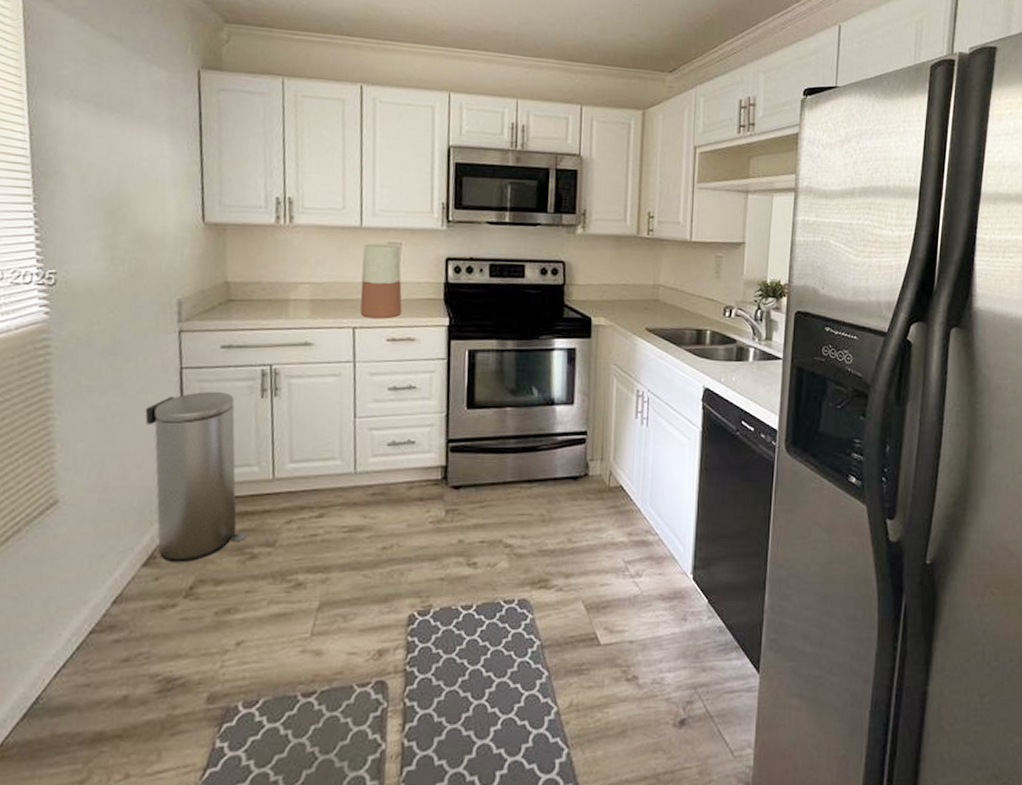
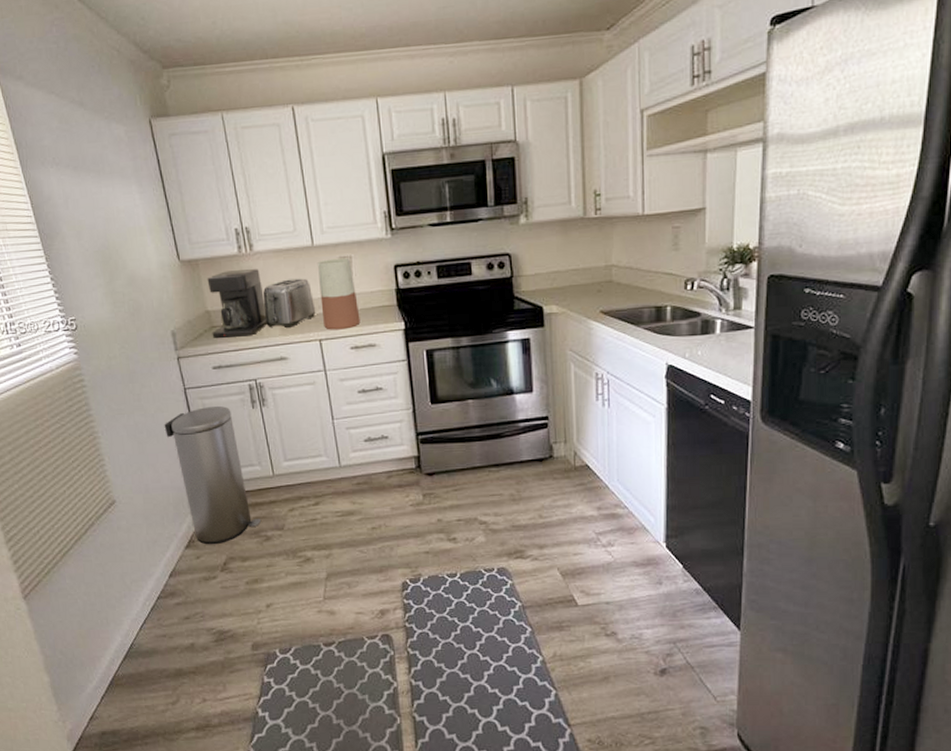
coffee maker: none [227,241,298,315] -> present [207,268,268,338]
toaster: none [294,258,353,310] -> present [263,278,315,328]

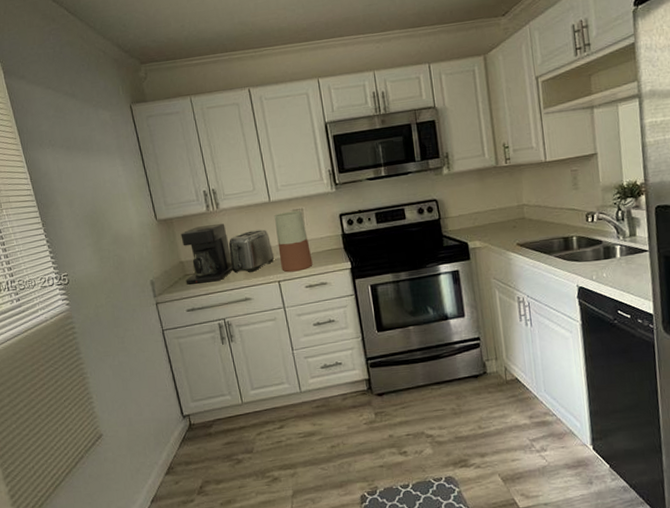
pedal bin: present [165,406,262,545] -> none [146,344,233,471]

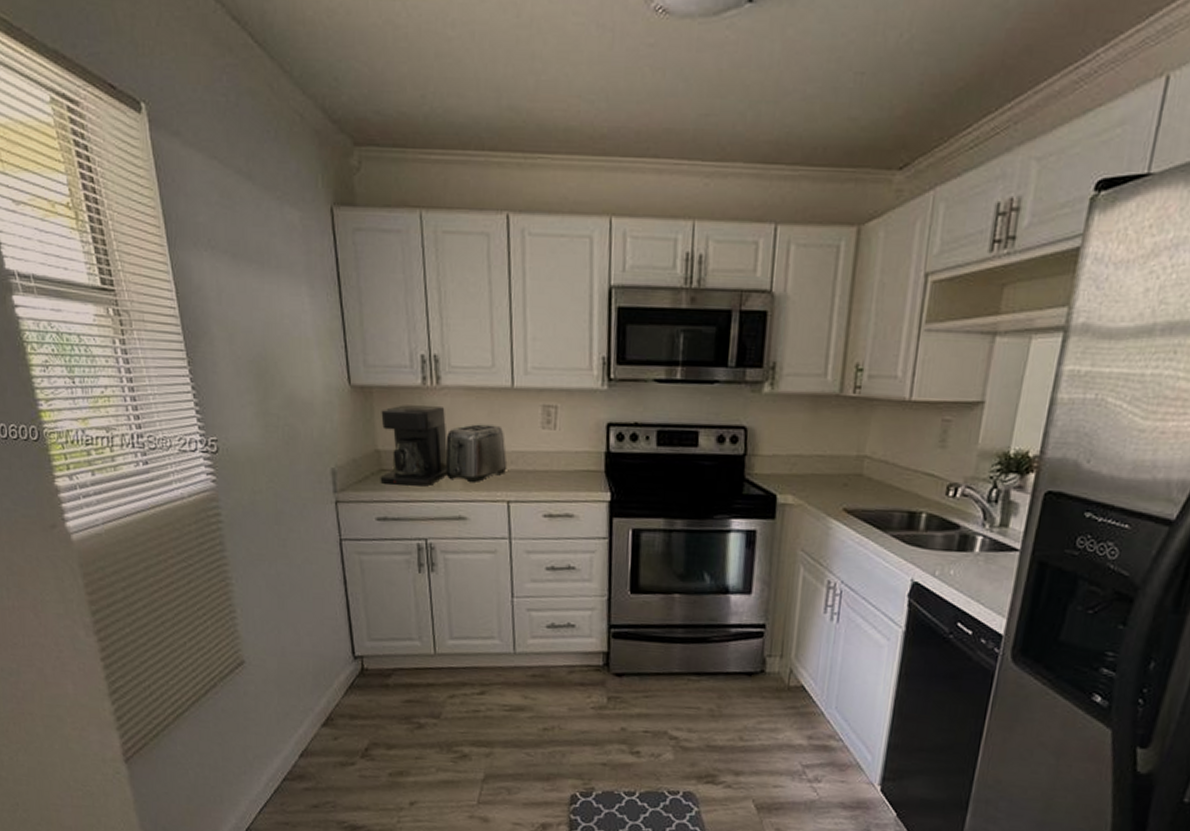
vase: present [273,210,313,273] -> none [514,406,559,493]

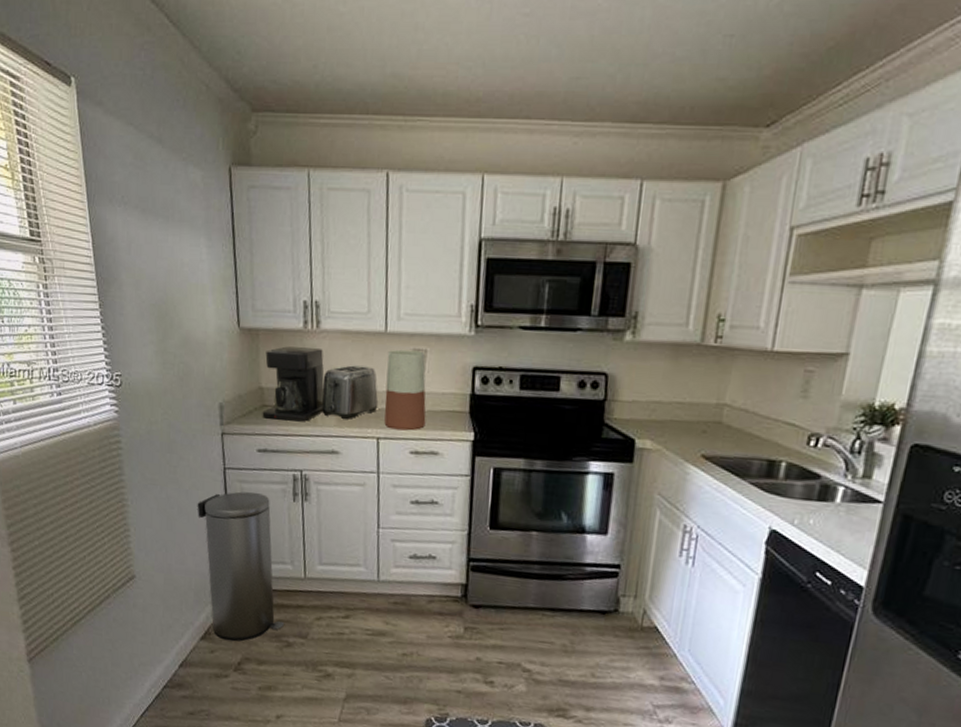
pedal bin: none [313,564,415,726] -> present [198,491,285,641]
vase: none [514,406,559,493] -> present [384,349,426,431]

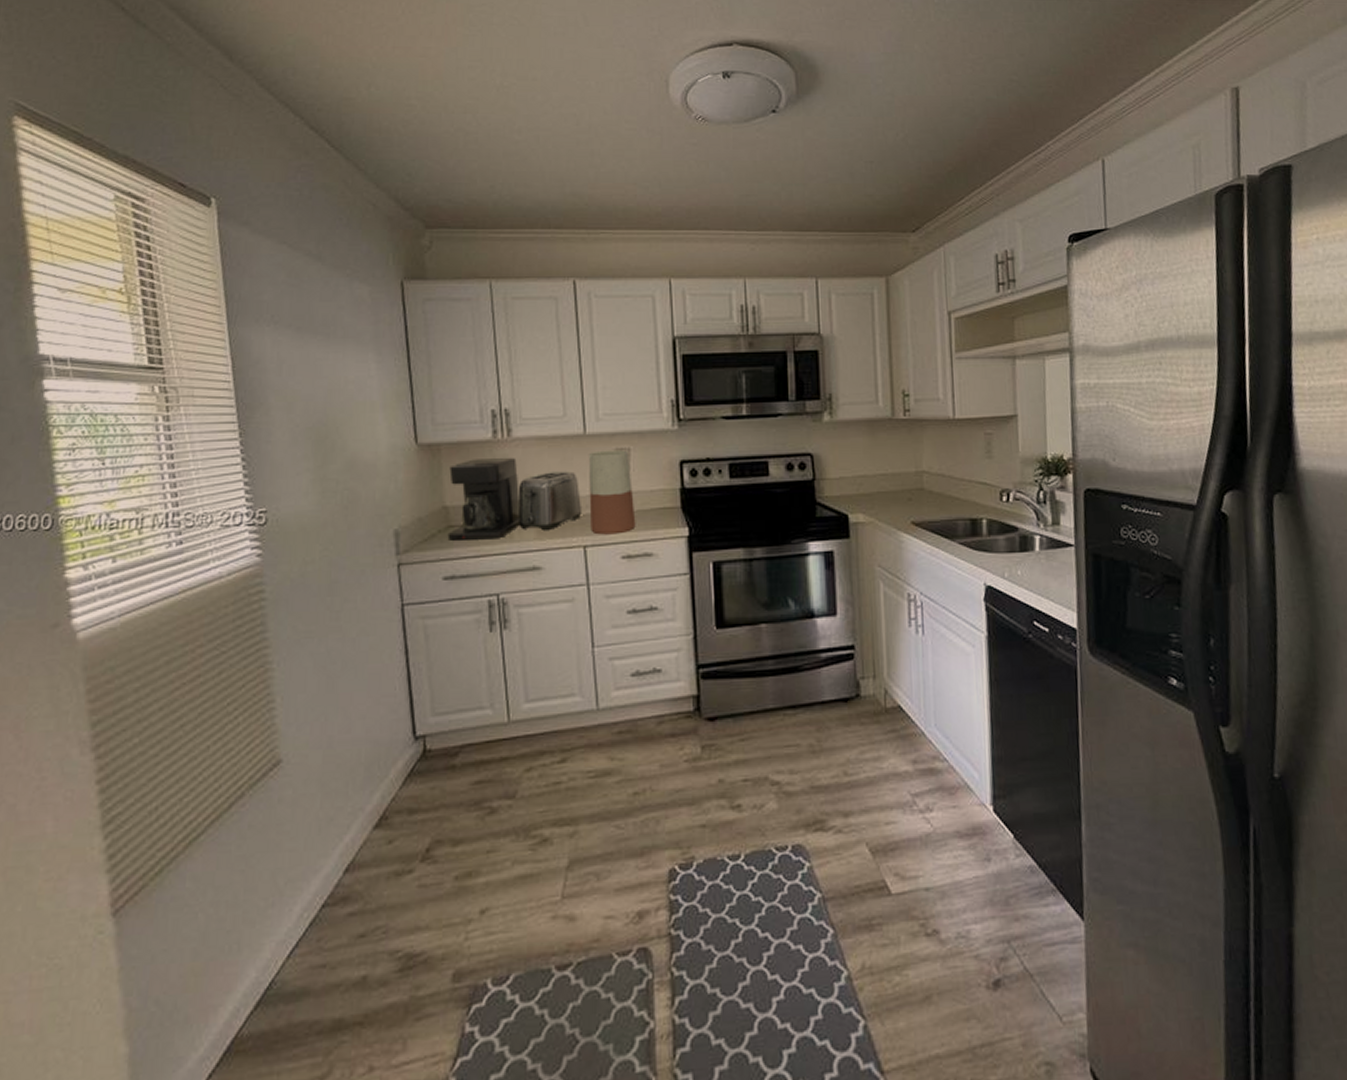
pedal bin: present [198,491,285,641] -> none [368,629,486,823]

